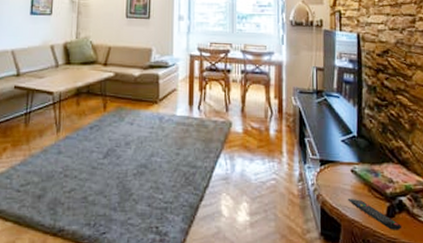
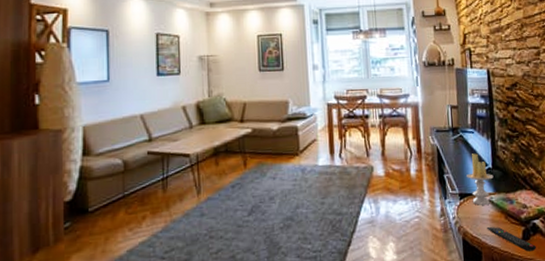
candle: none [329,119,358,174] -> present [466,153,494,205]

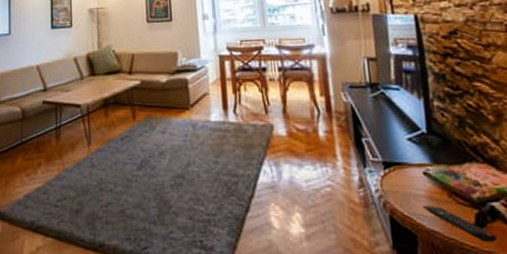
candle: present [466,153,494,205] -> none [392,114,430,178]

